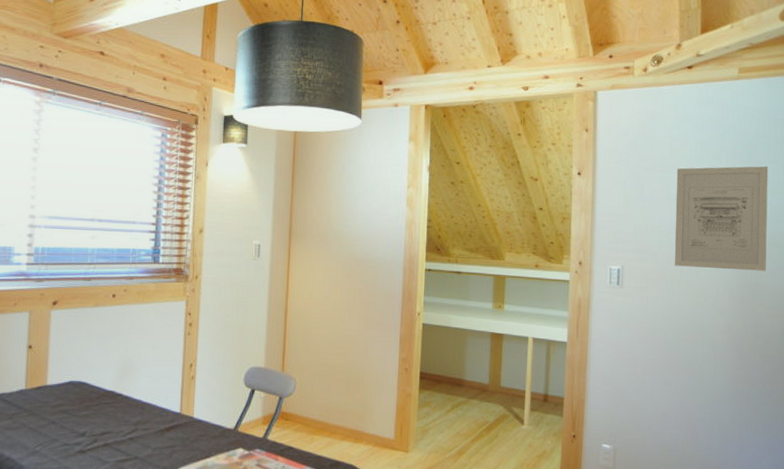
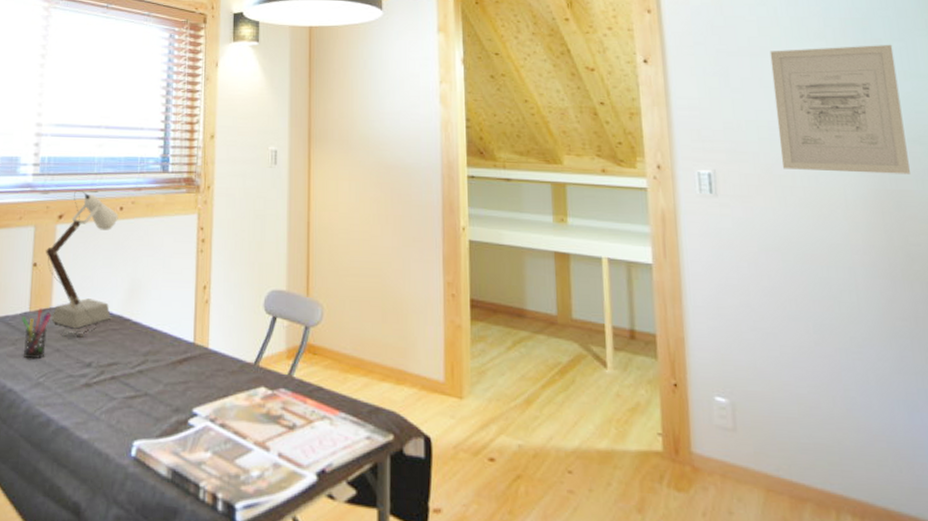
pen holder: none [18,386,47,431] -> present [21,308,52,360]
desk lamp: none [40,279,111,412] -> present [45,190,118,339]

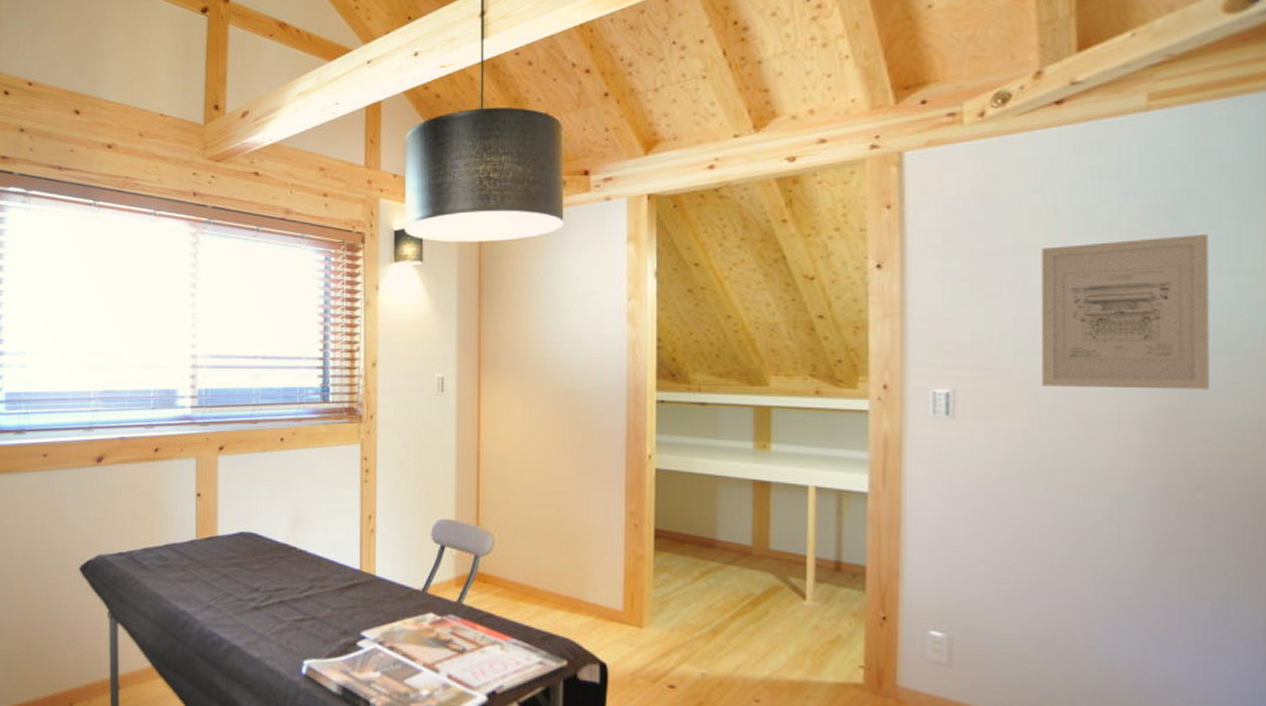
pen holder: present [21,308,52,360] -> none [189,536,218,584]
desk lamp: present [45,190,118,339] -> none [207,422,279,565]

